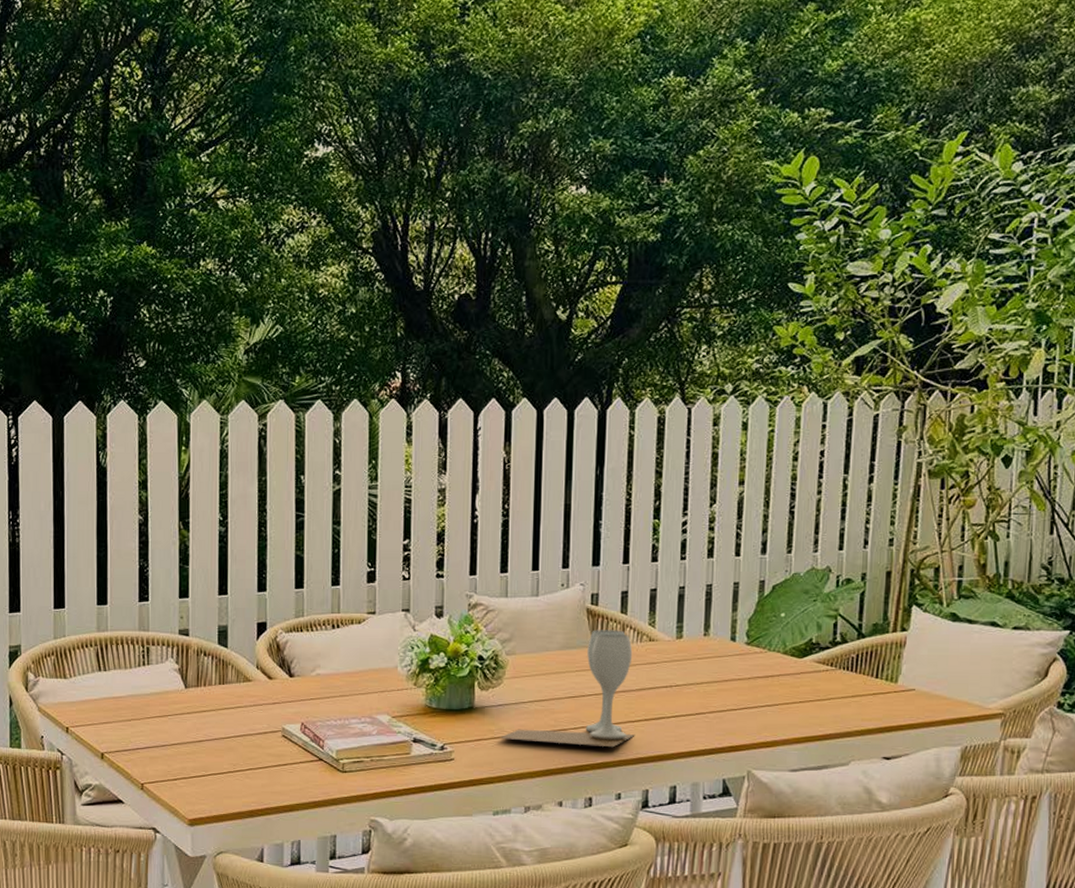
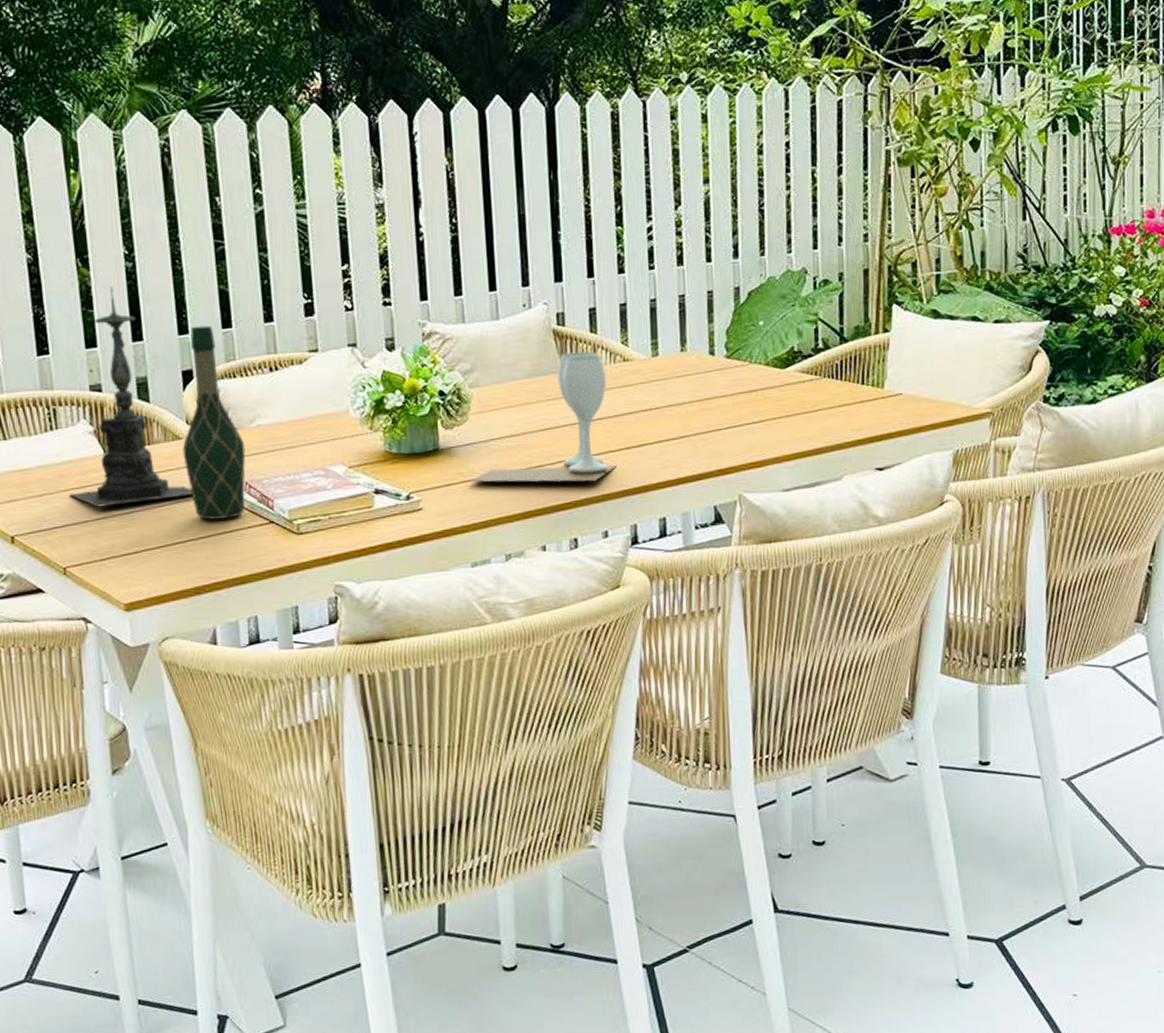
candle holder: none [153,547,256,734] -> present [70,286,193,507]
wine bottle: none [251,585,305,753] -> present [182,325,246,520]

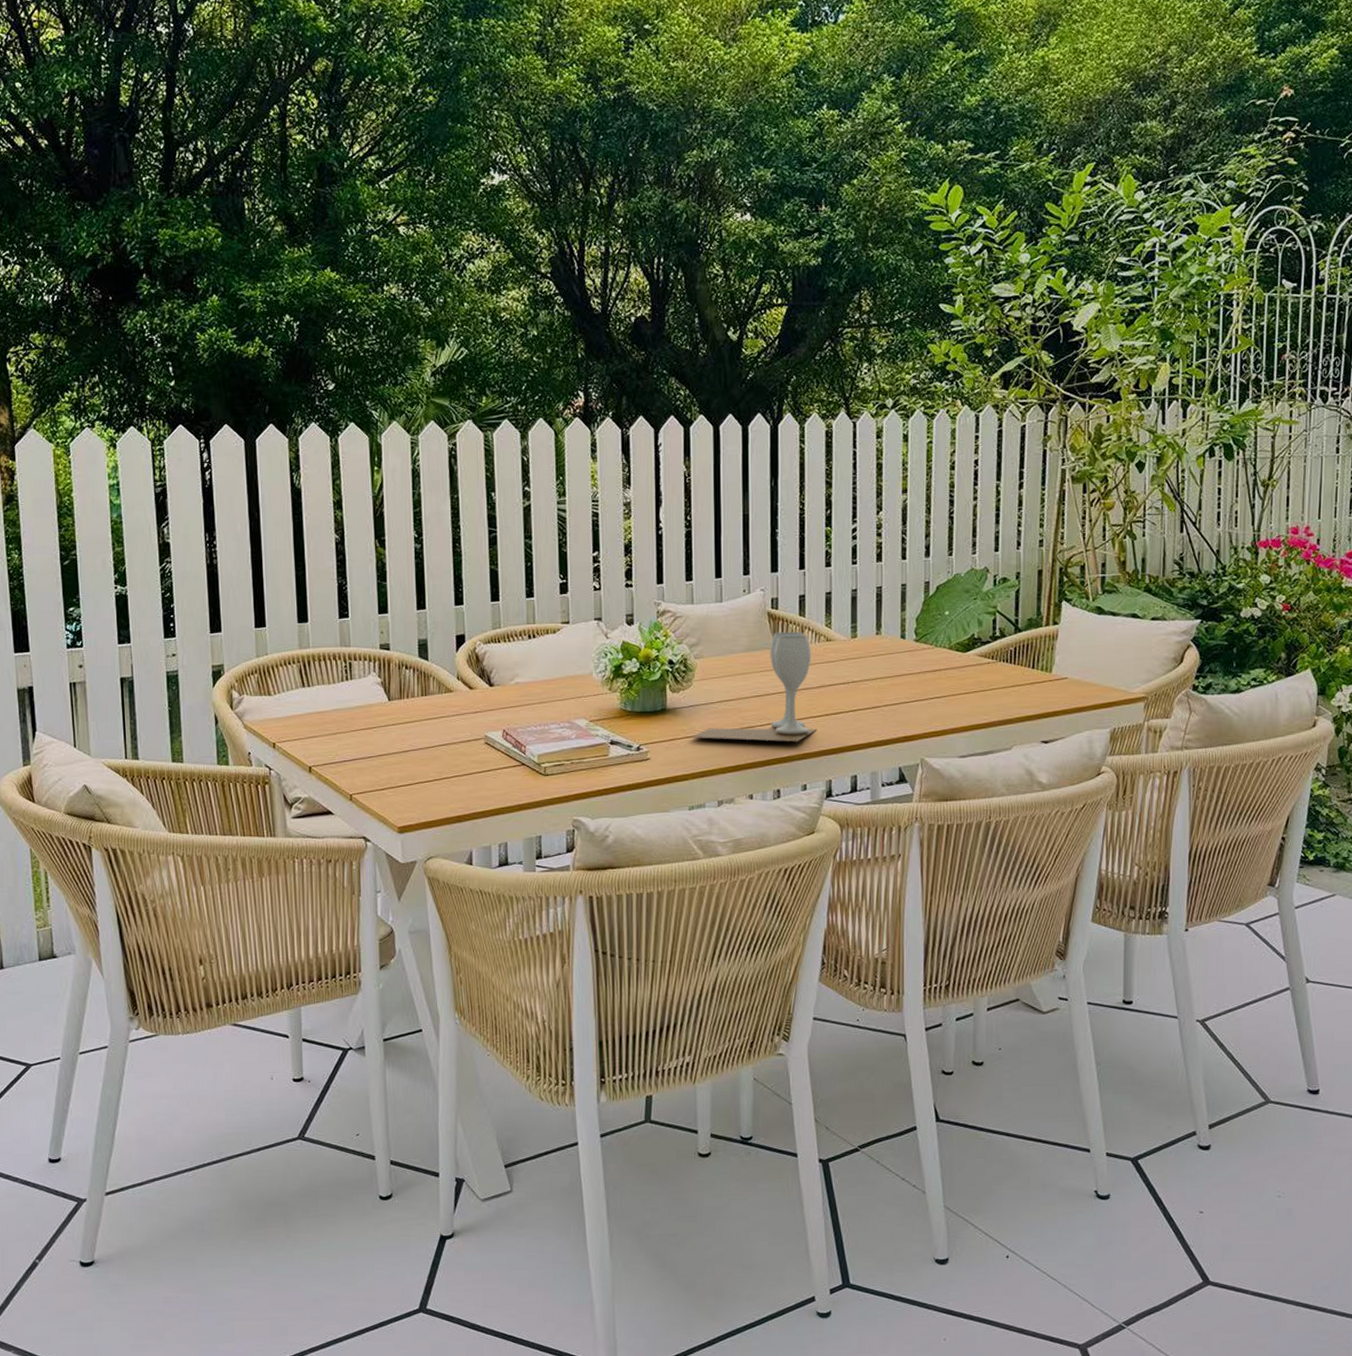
candle holder: present [70,286,193,507] -> none [359,564,460,746]
wine bottle: present [182,325,246,520] -> none [453,598,505,760]

